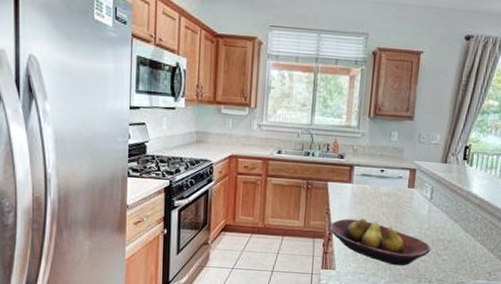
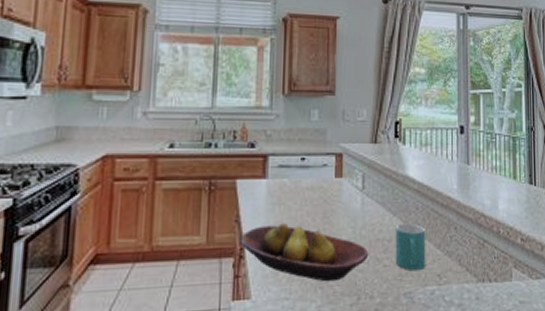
mug: none [452,229,482,267] -> present [395,223,426,270]

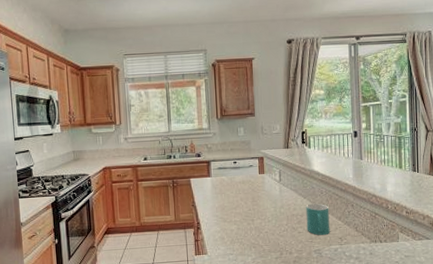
fruit bowl: present [240,223,369,282] -> none [197,206,287,244]

